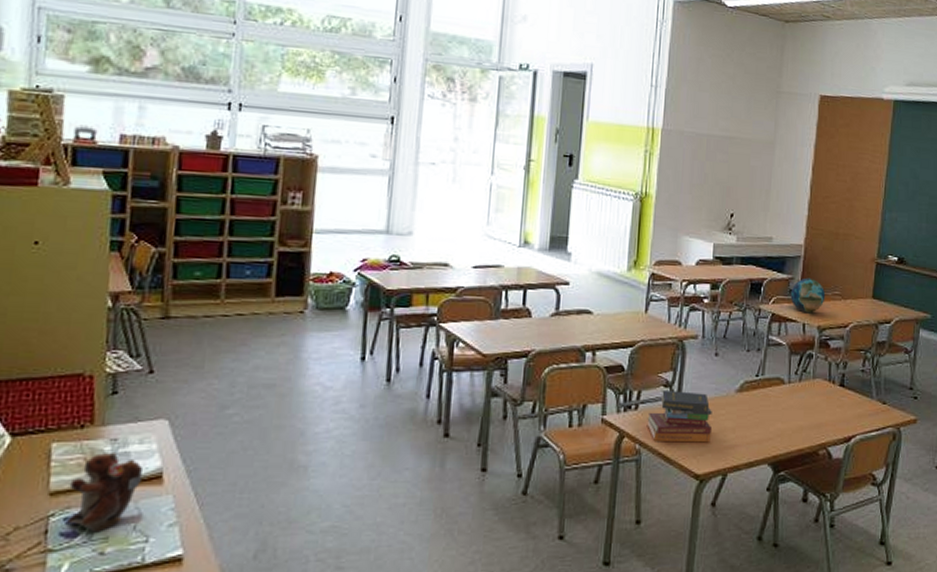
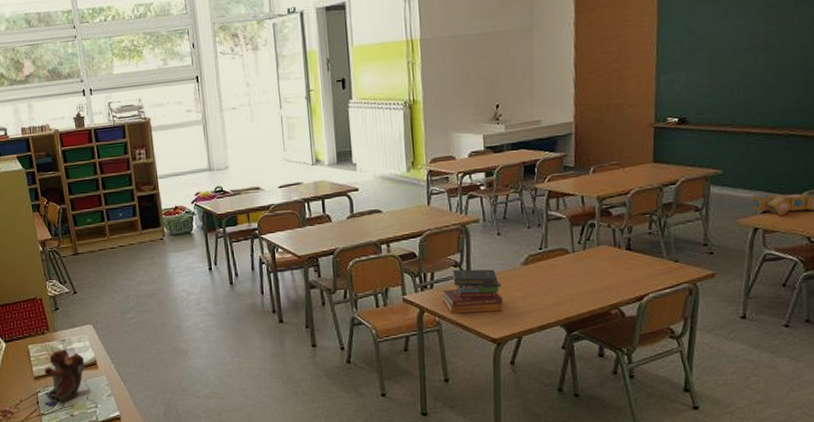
globe: present [790,277,826,313] -> none [565,152,602,186]

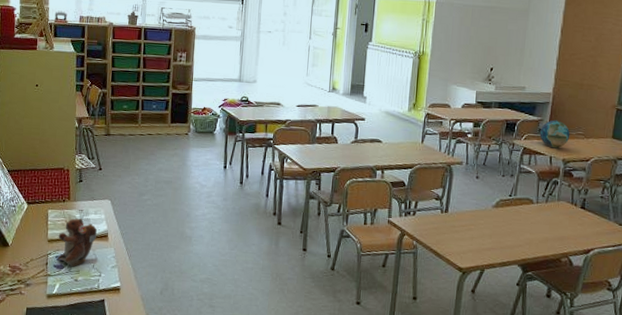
books: present [442,269,503,314] -> none [422,202,473,245]
globe: none [565,152,602,186] -> present [539,120,570,149]

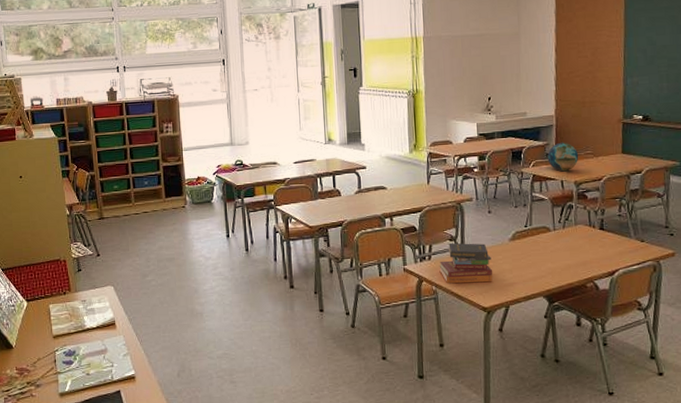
plush toy: present [57,217,98,267] -> none [63,308,104,361]
books: none [422,202,473,245] -> present [439,243,493,284]

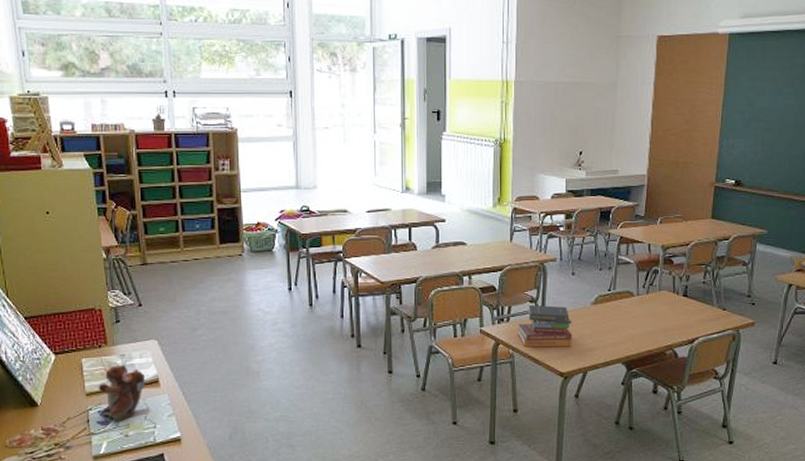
plush toy: none [63,308,104,361] -> present [98,364,146,421]
globe: present [547,142,579,172] -> none [636,203,668,235]

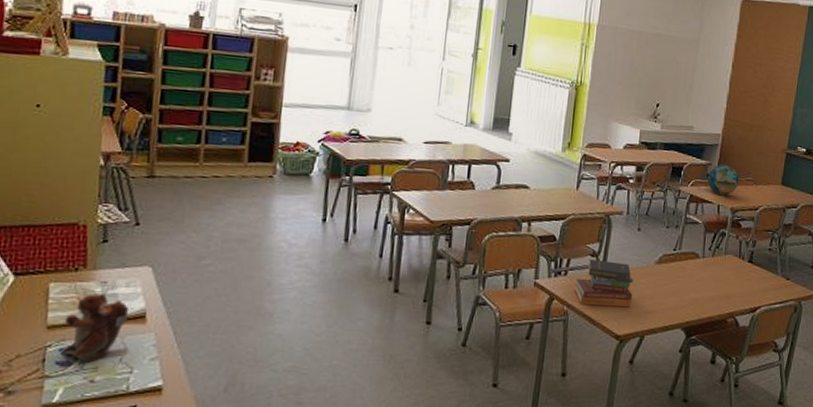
globe: none [636,203,668,235] -> present [707,164,739,196]

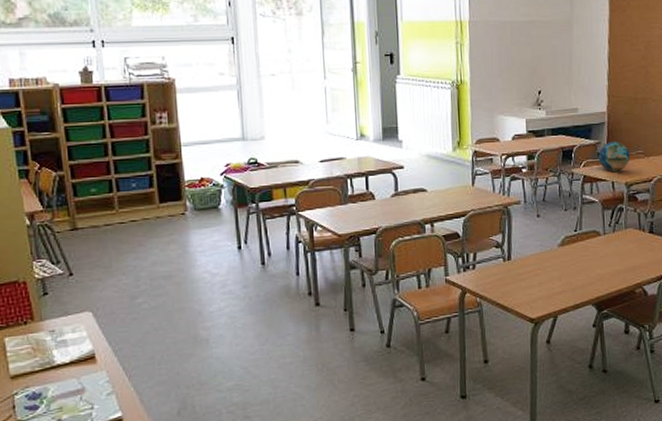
plush toy: present [62,292,130,363] -> none [24,340,80,405]
books: present [574,258,633,308] -> none [484,250,541,295]

